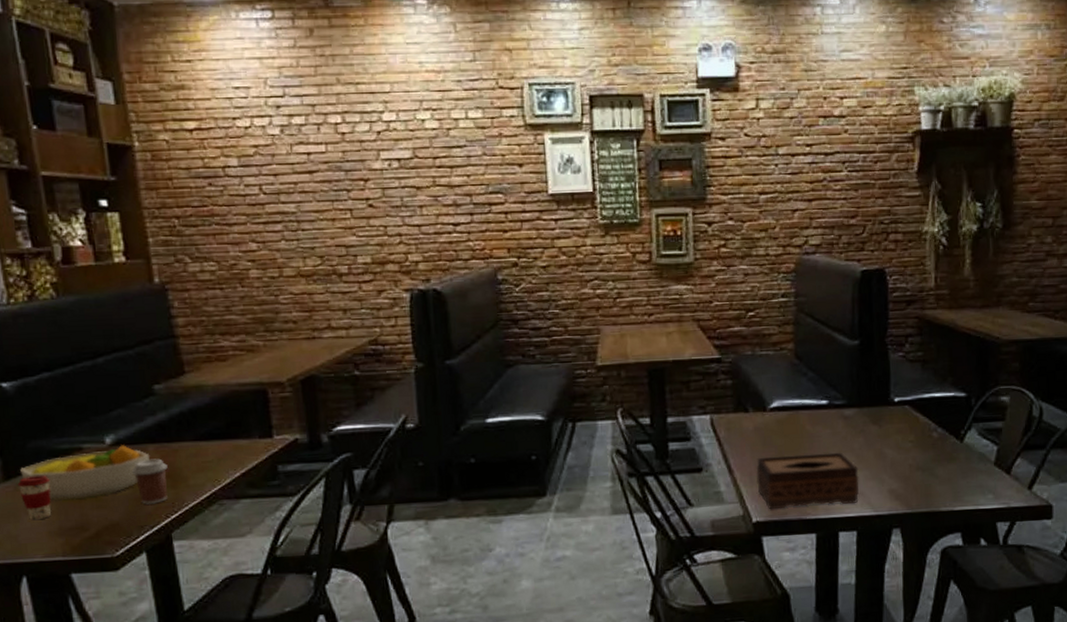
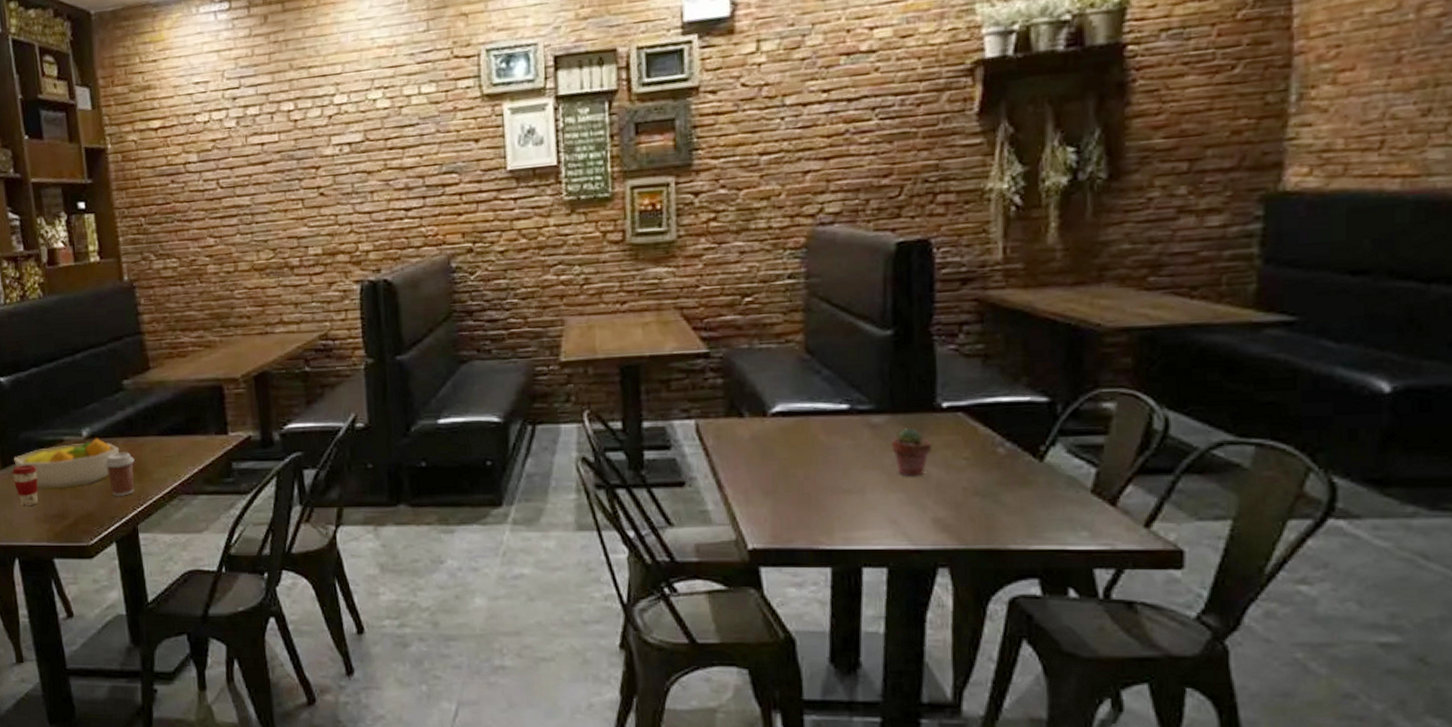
tissue box: present [756,452,859,510] -> none [753,469,891,536]
potted succulent: none [858,418,888,457] -> present [891,428,933,477]

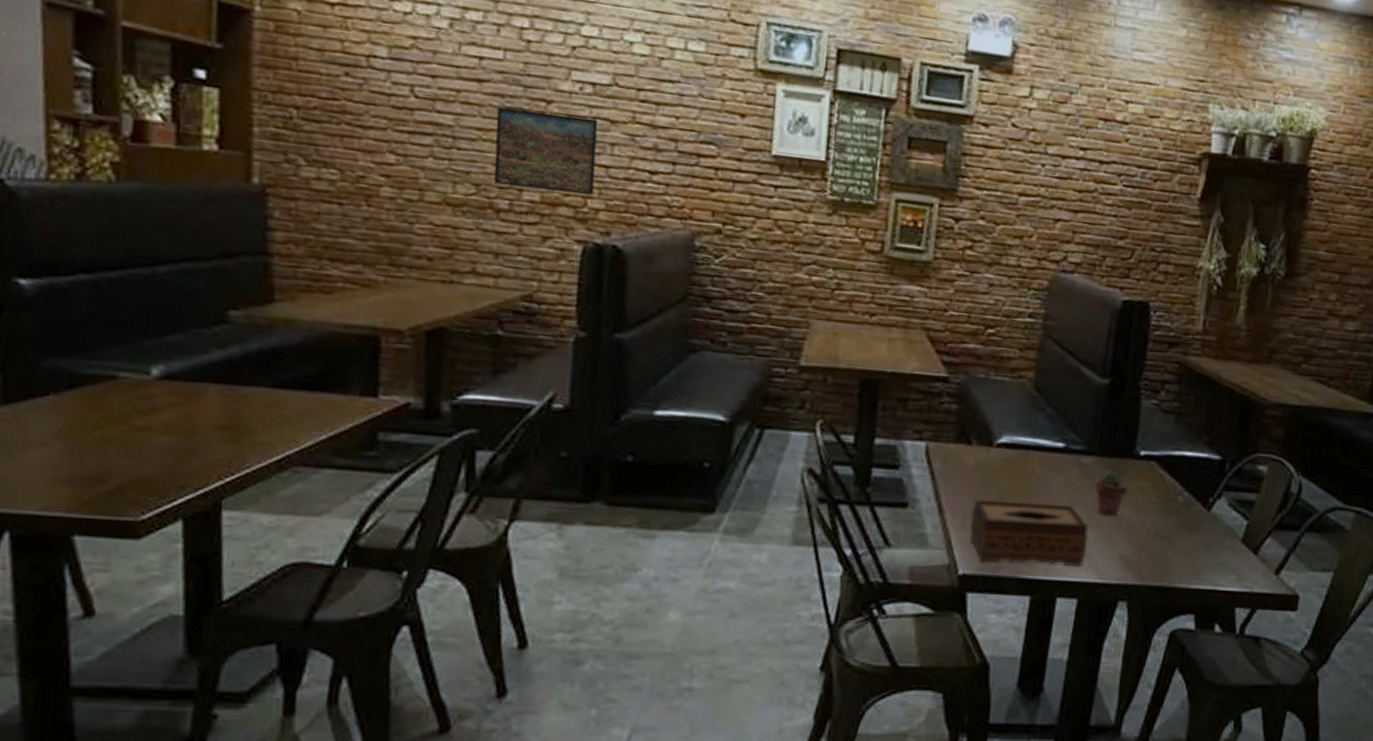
coffee cup: present [12,464,38,507] -> none [18,402,66,462]
fruit bowl: present [14,438,120,489] -> none [25,380,210,442]
coffee cup: present [104,452,135,496] -> none [180,402,231,460]
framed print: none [280,174,363,246] -> present [493,107,598,196]
tissue box: none [753,469,891,536] -> present [970,499,1089,566]

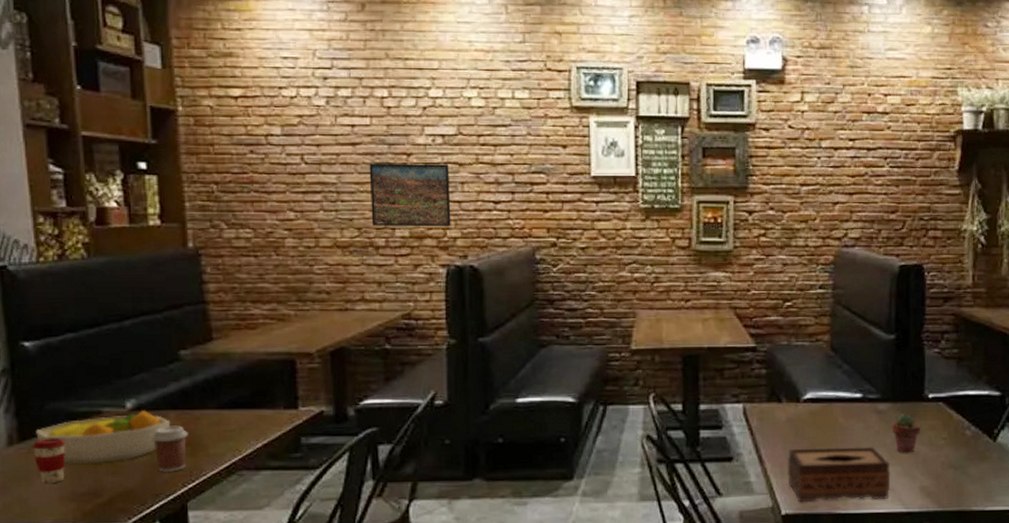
coffee cup: none [18,402,66,462] -> present [32,437,66,484]
fruit bowl: none [25,380,210,442] -> present [36,410,171,465]
coffee cup: none [180,402,231,460] -> present [150,425,188,472]

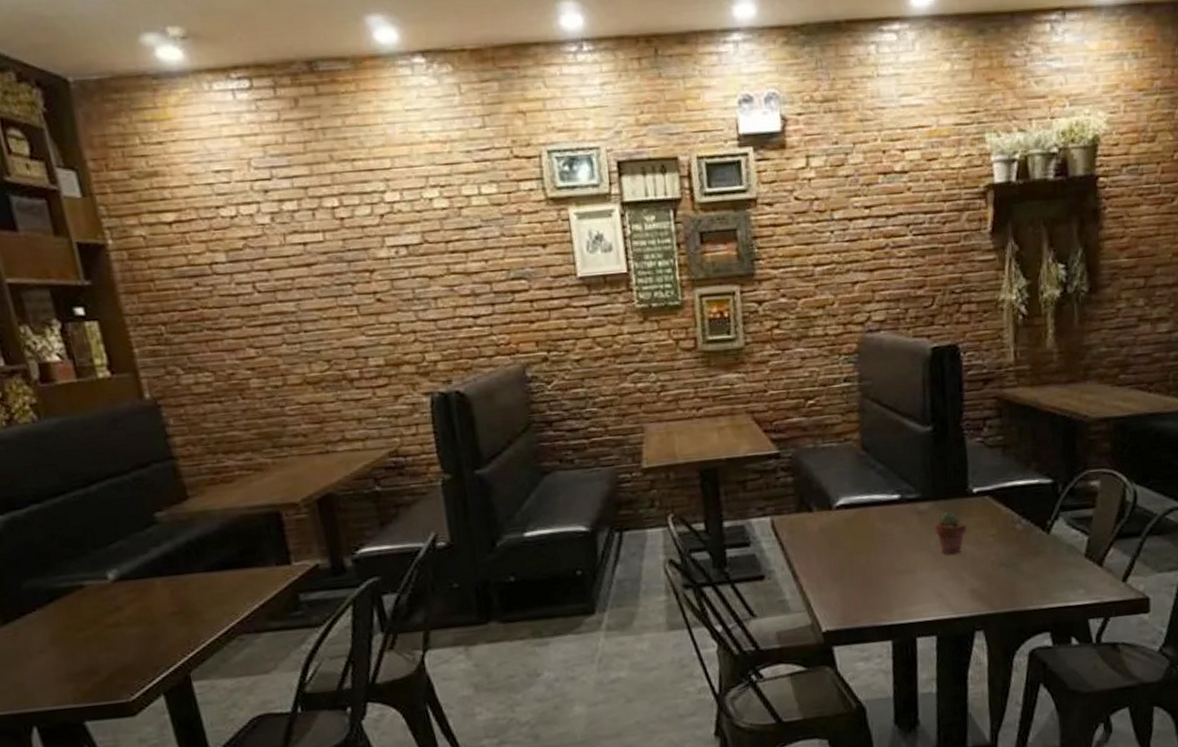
coffee cup: present [32,437,66,484] -> none [16,616,57,667]
fruit bowl: present [36,410,171,465] -> none [17,580,159,644]
coffee cup: present [150,425,188,472] -> none [139,593,182,644]
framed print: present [369,163,451,227] -> none [329,278,429,356]
tissue box: present [787,447,891,503] -> none [823,551,937,617]

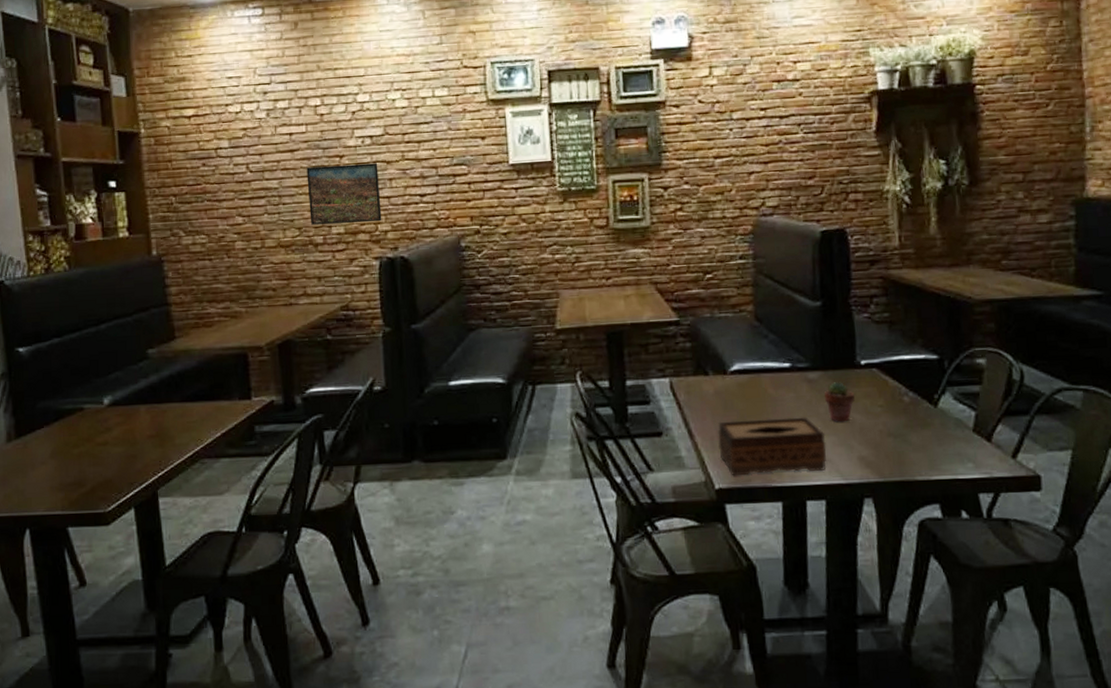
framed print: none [329,278,429,356] -> present [306,163,382,225]
tissue box: none [823,551,937,617] -> present [717,417,827,476]

